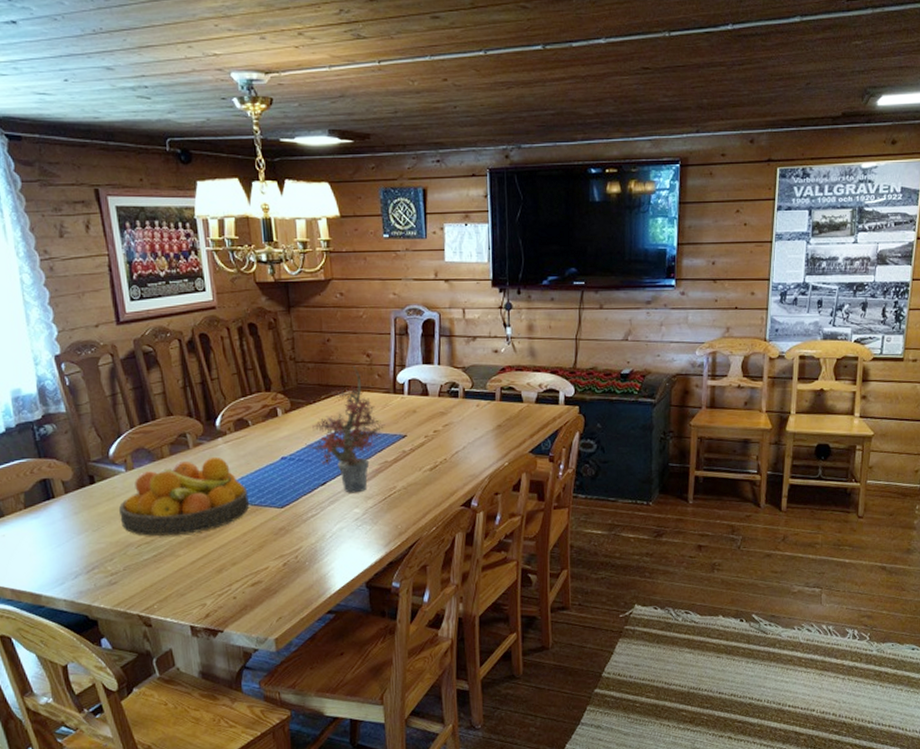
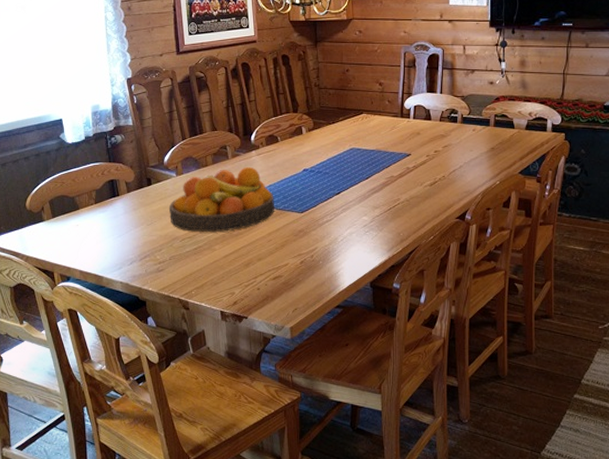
potted plant: present [305,366,385,493] -> none [324,93,393,203]

